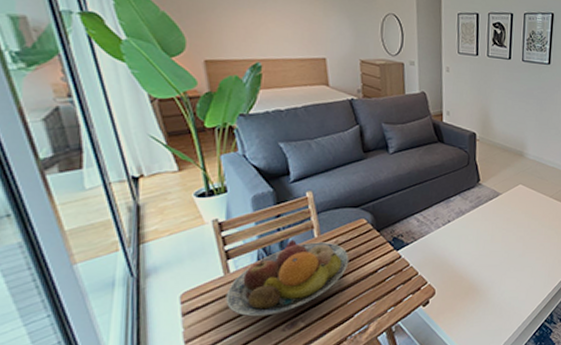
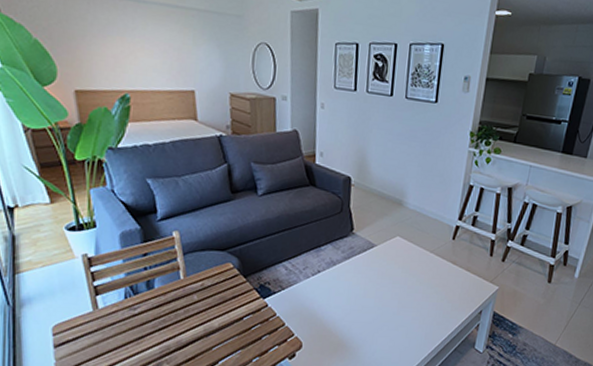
fruit bowl: present [225,240,349,317] -> none [94,279,215,355]

